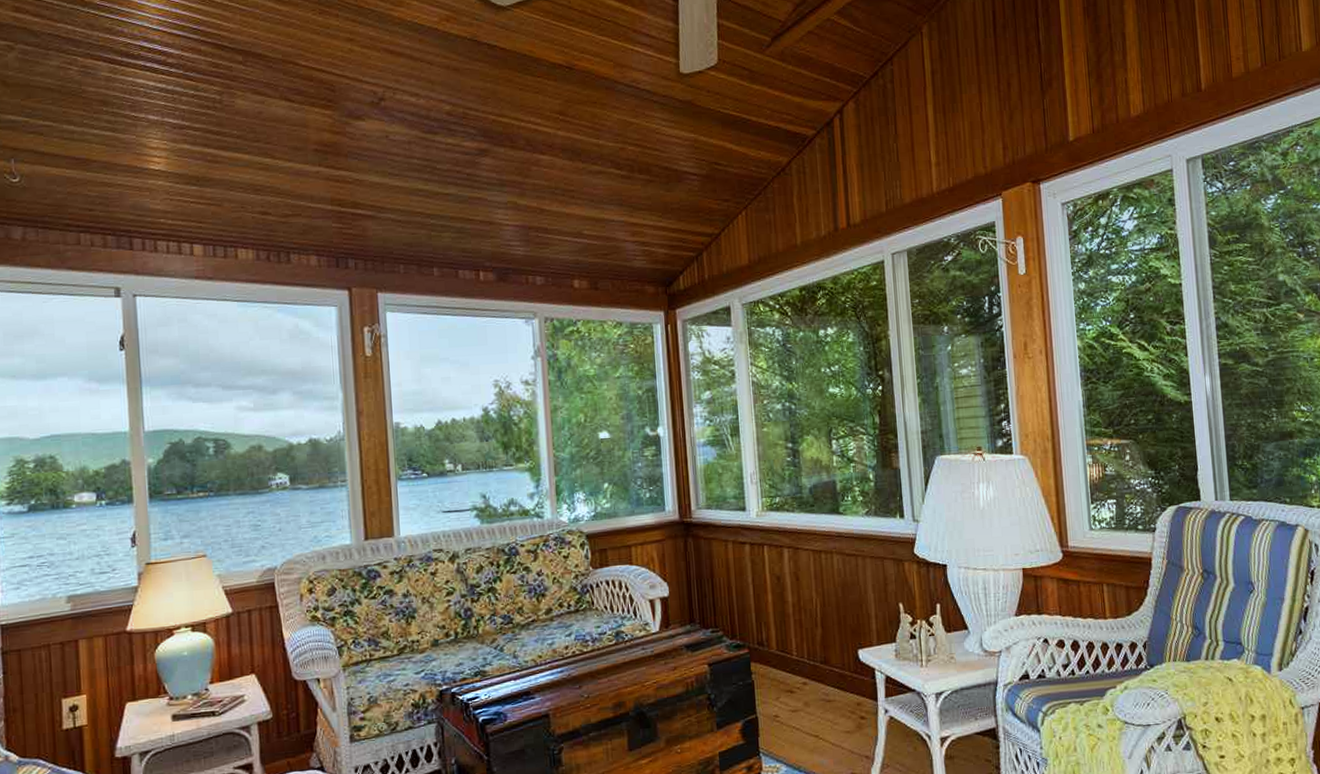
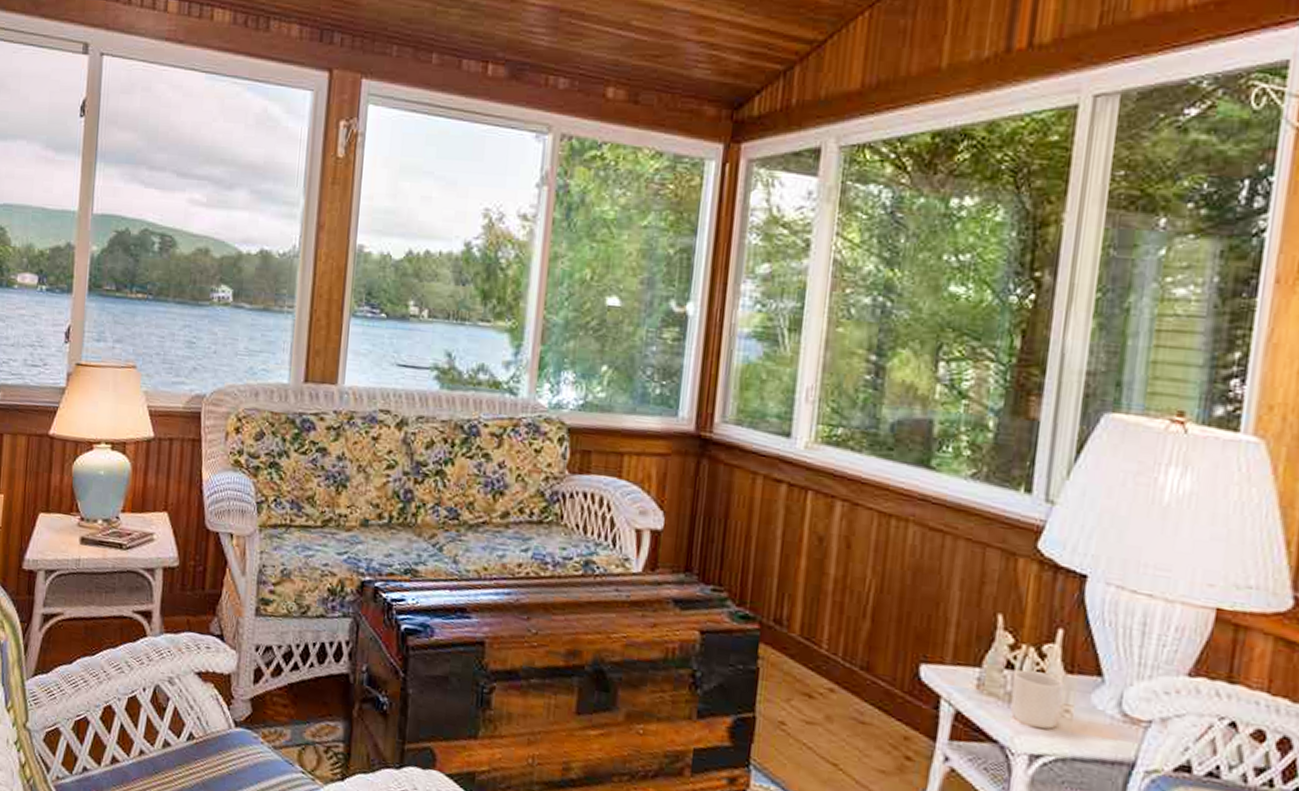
mug: none [915,636,949,675] -> present [1010,669,1064,729]

